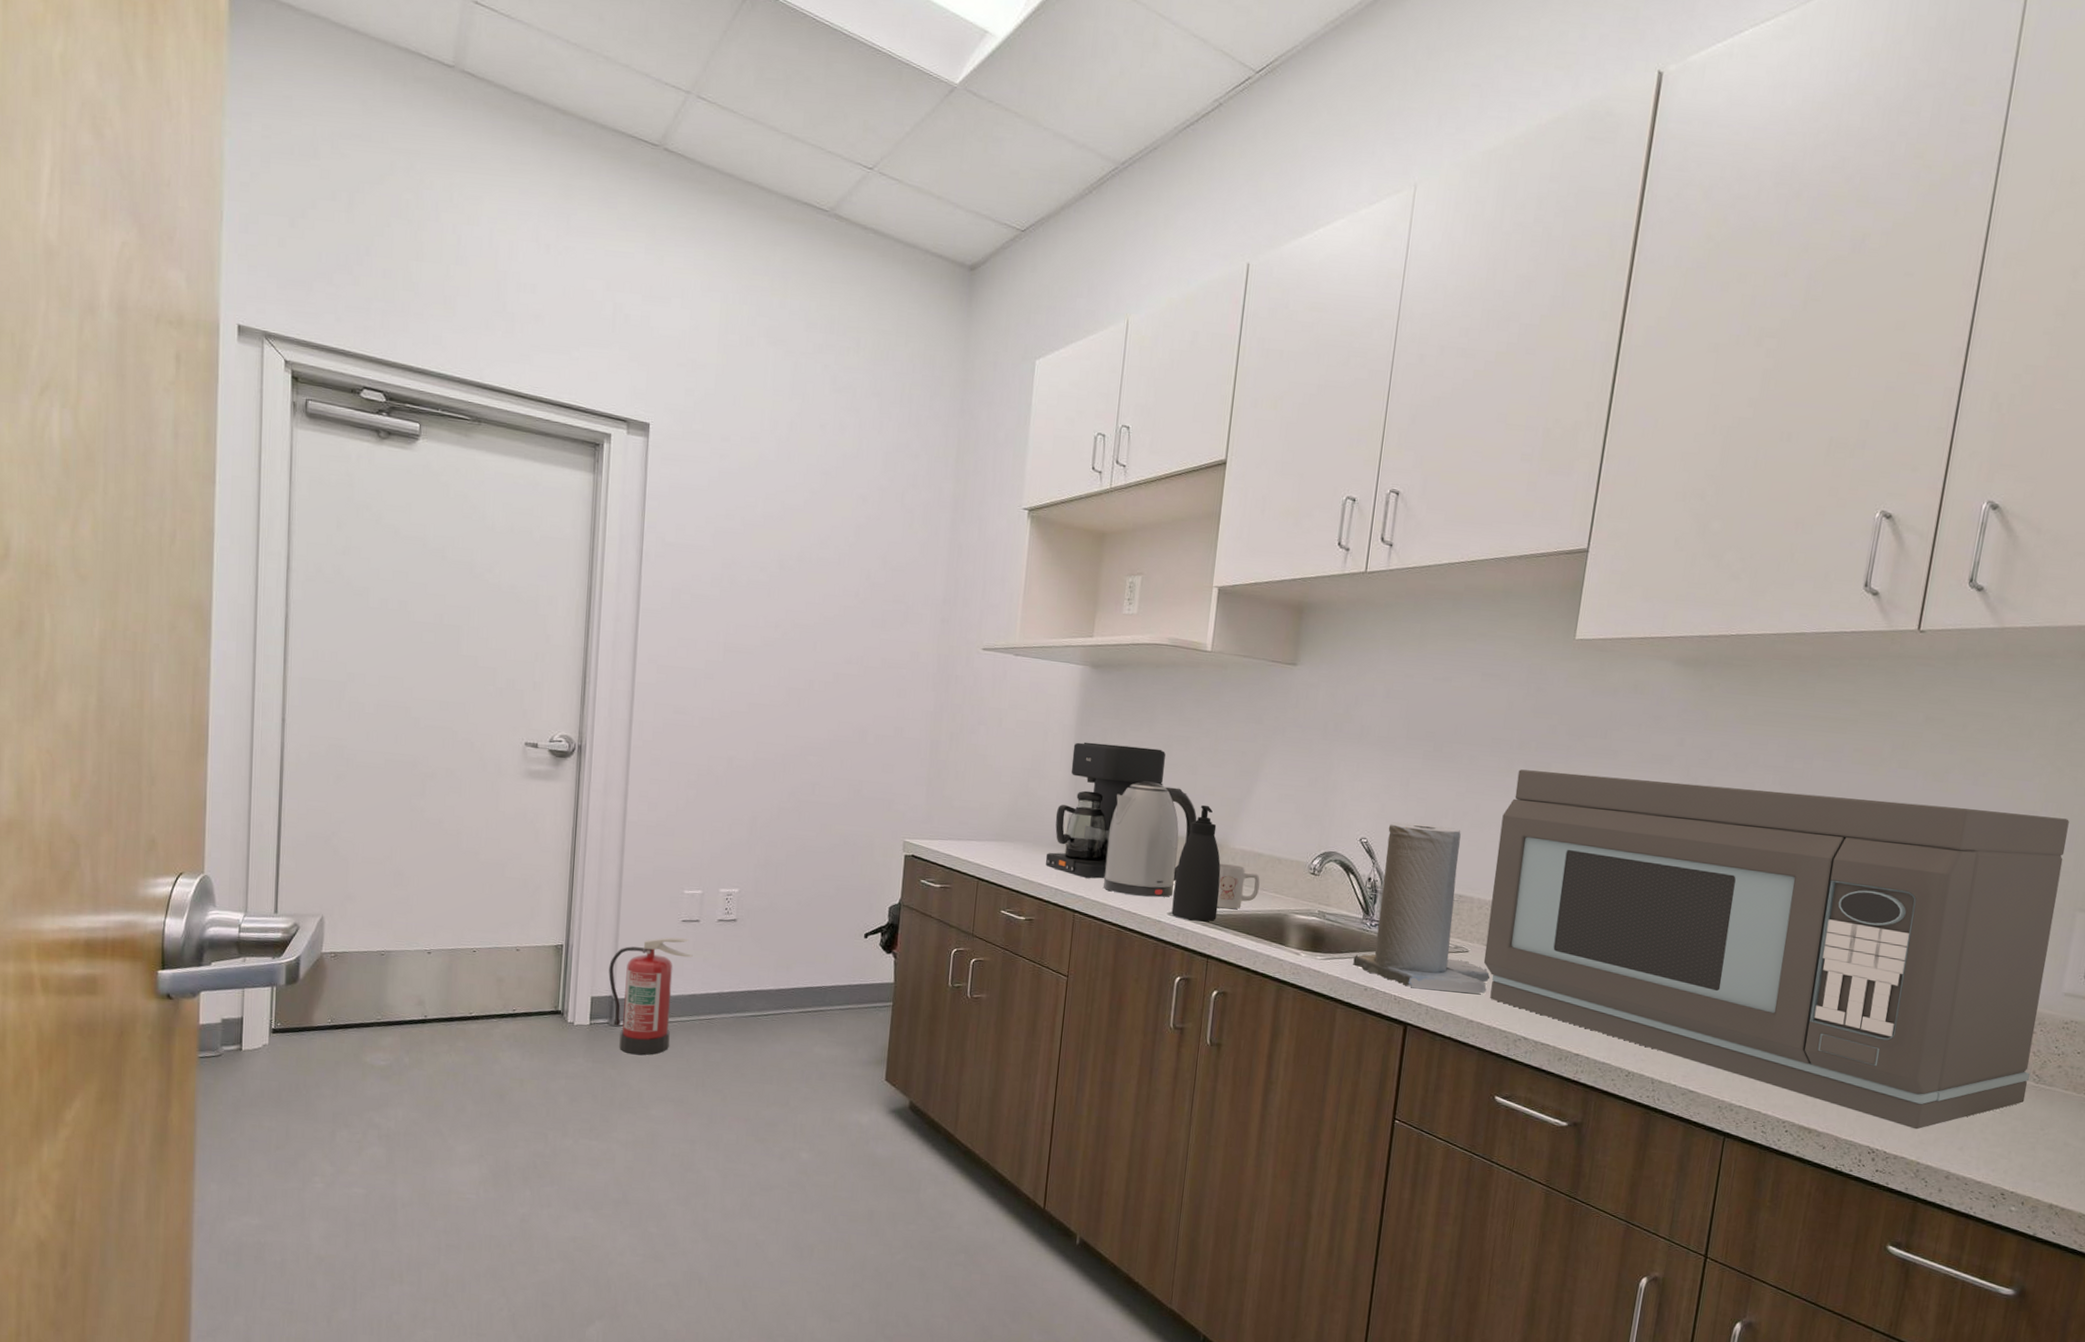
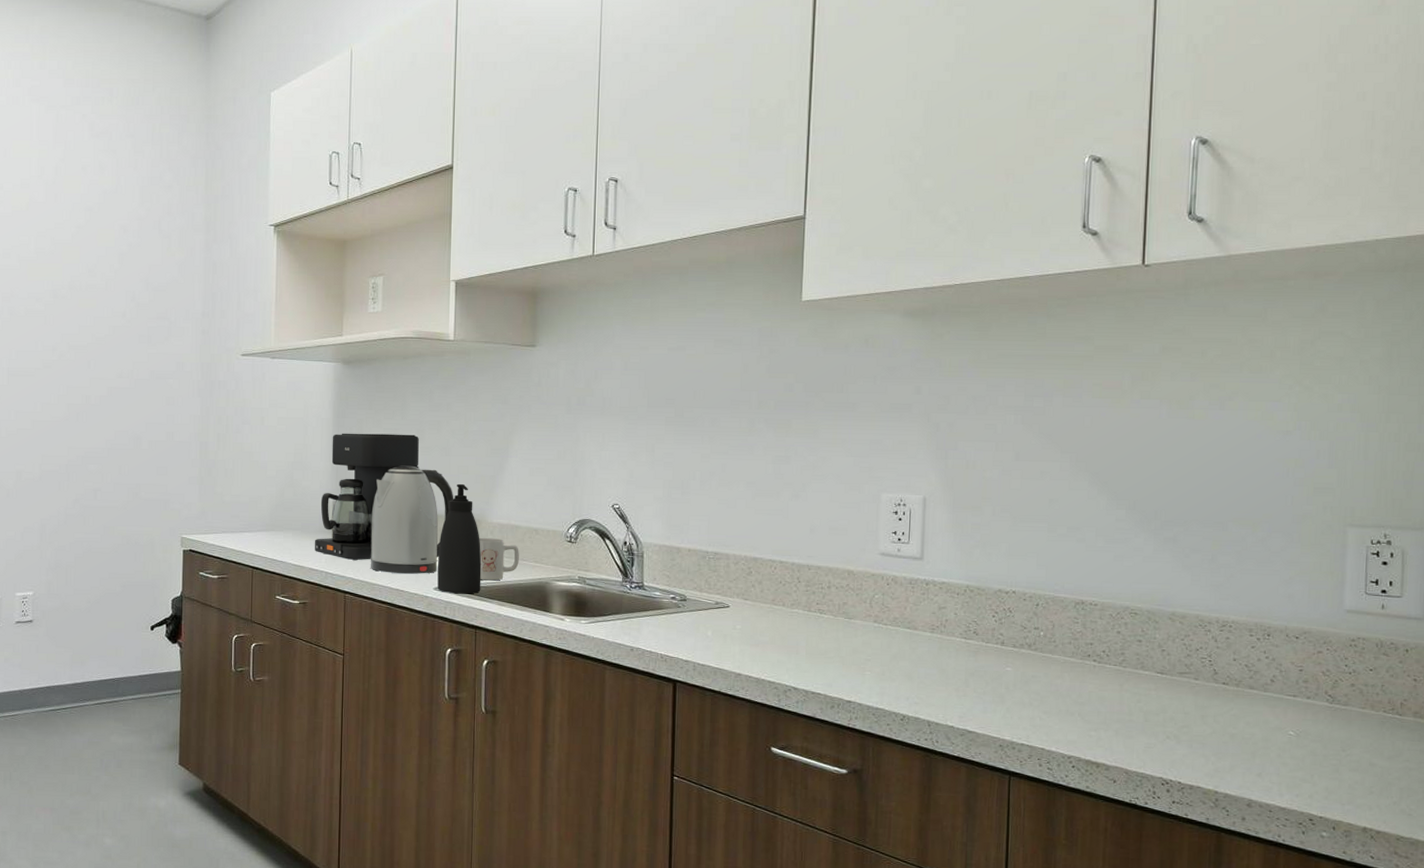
paper towel: present [1353,822,1490,994] -> none [617,486,754,647]
microwave: present [1483,769,2069,1130] -> none [745,427,1326,758]

